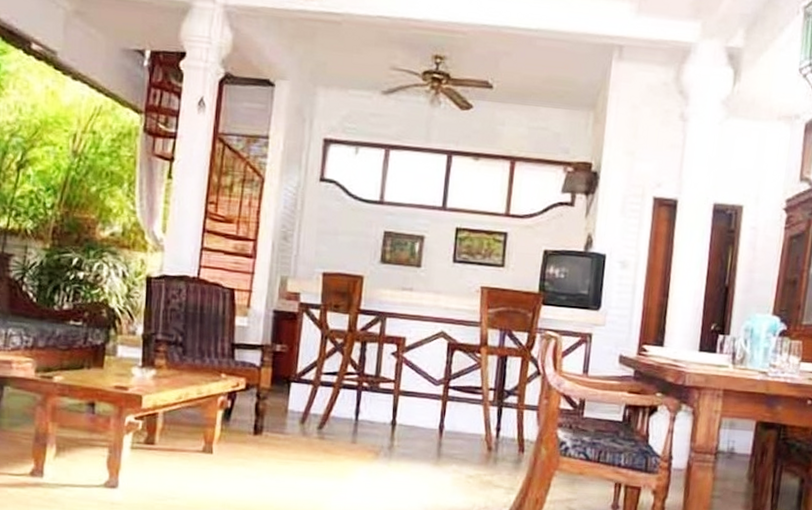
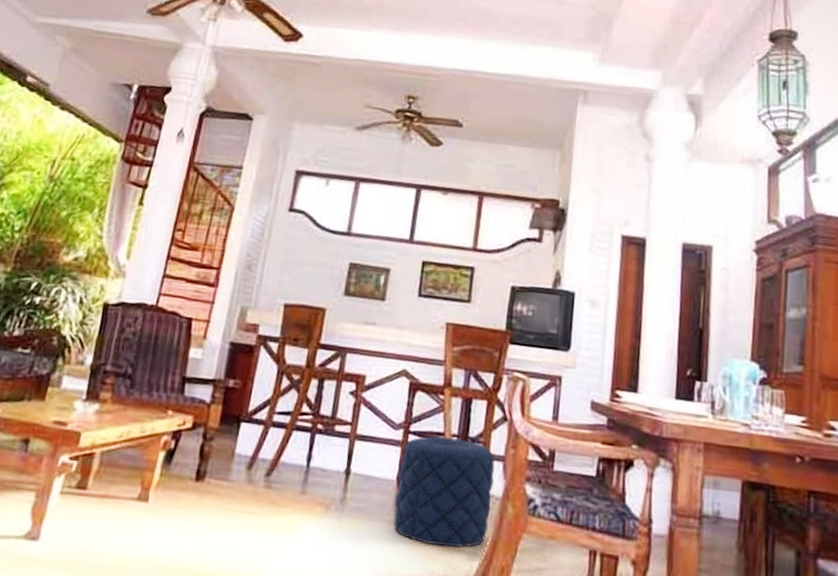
pouf: none [437,390,530,484] -> present [393,436,495,548]

